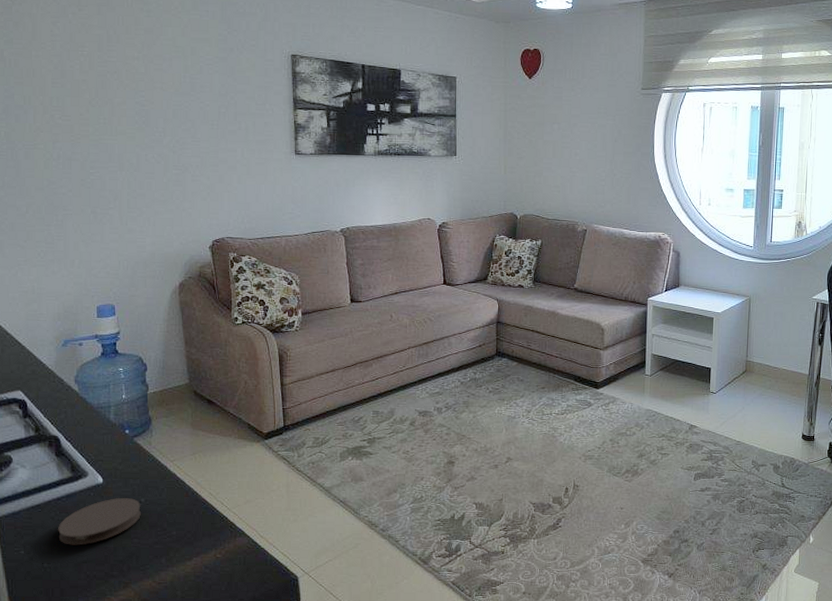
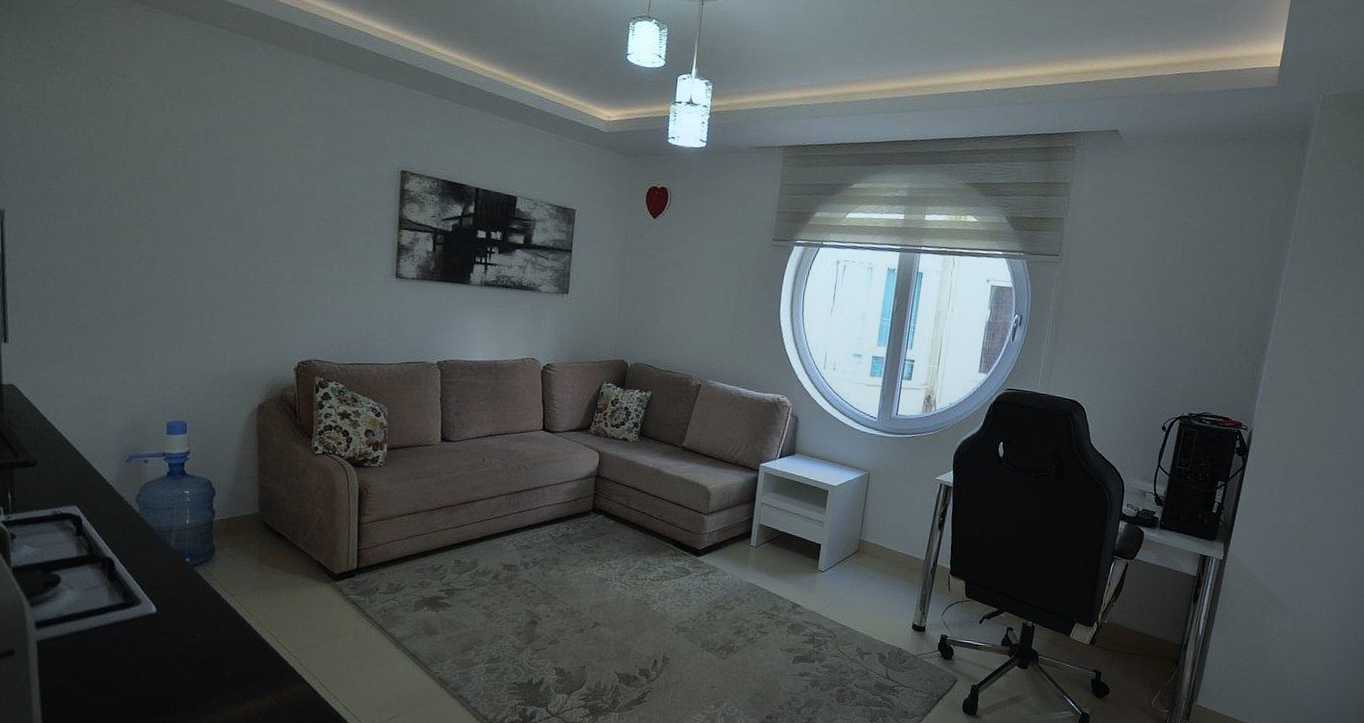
coaster: present [58,497,141,545] -> none [102,630,195,678]

